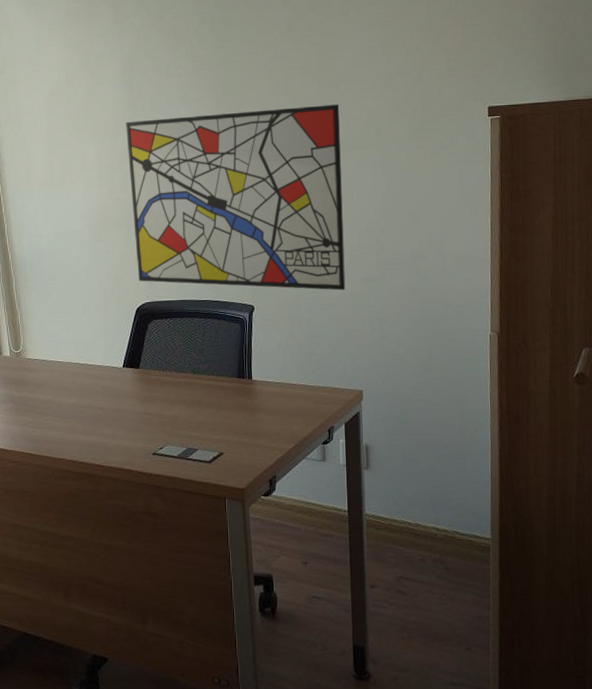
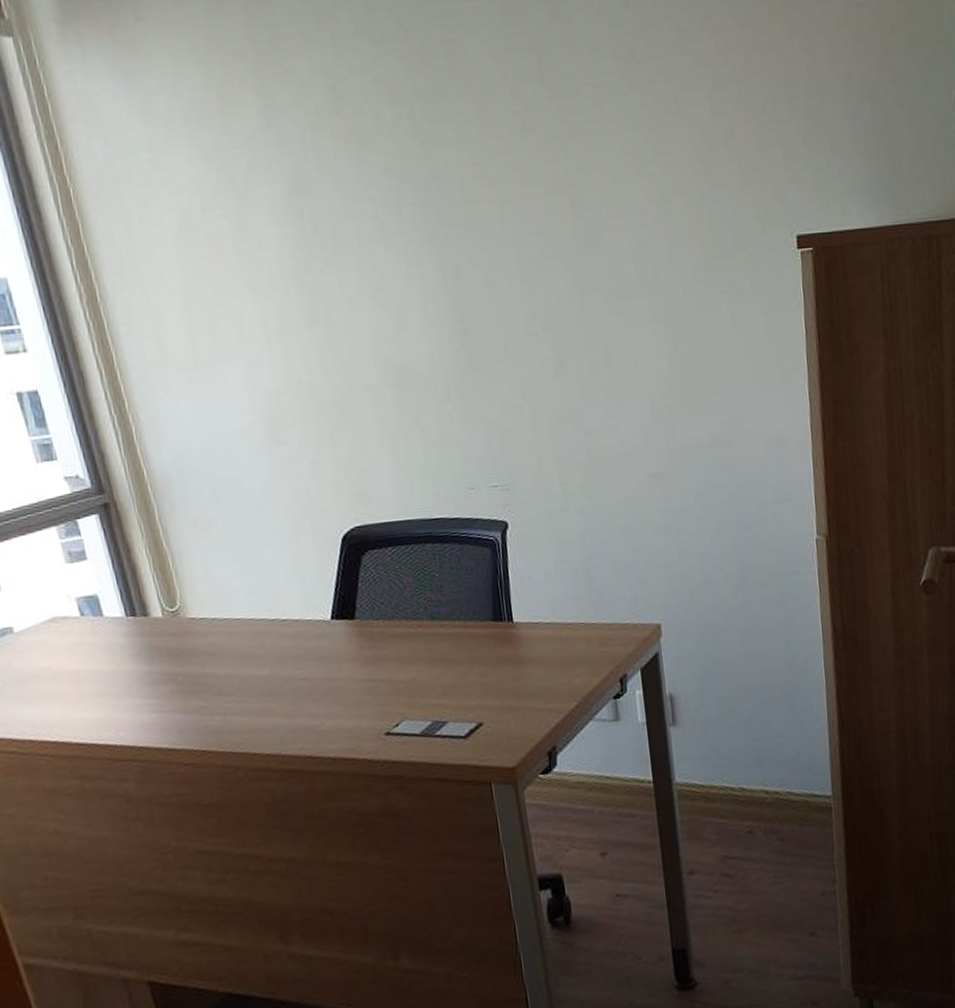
wall art: present [126,104,346,291] -> none [299,236,628,498]

